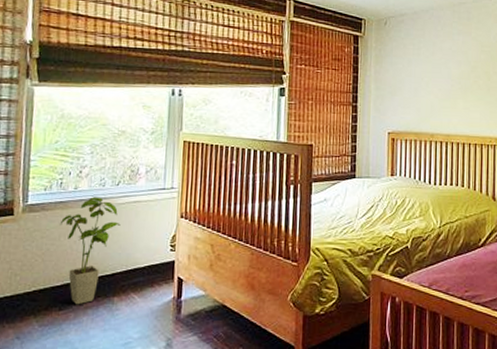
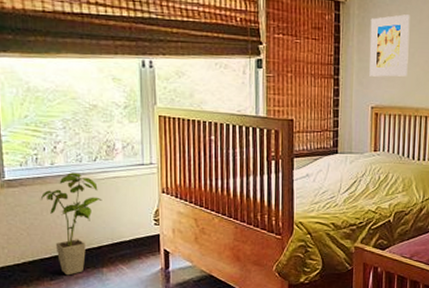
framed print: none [386,47,424,104] -> present [369,14,410,77]

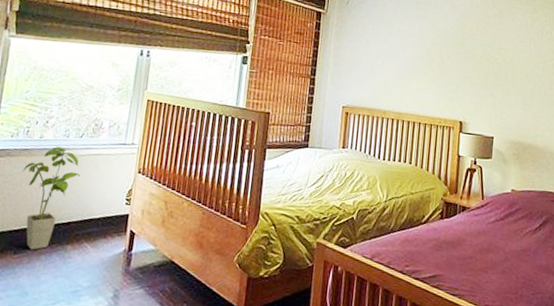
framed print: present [369,14,410,77] -> none [343,27,382,82]

